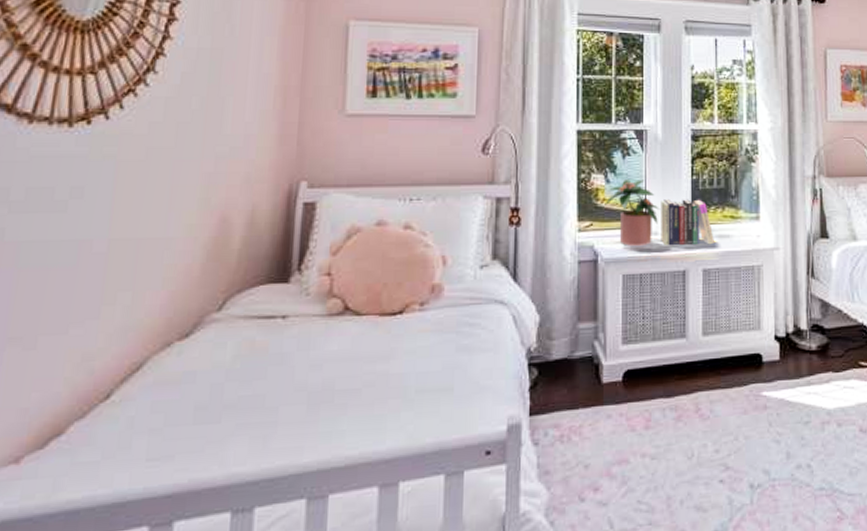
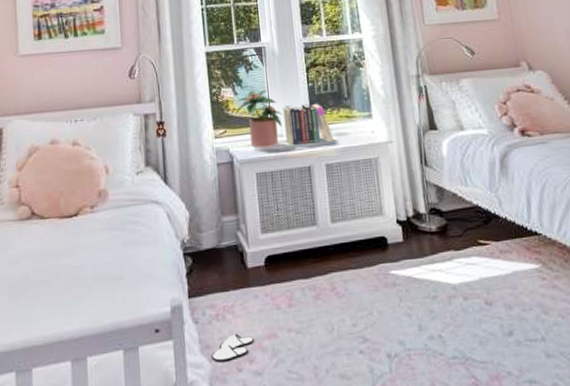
slippers: none [550,457,602,491] -> present [211,333,254,363]

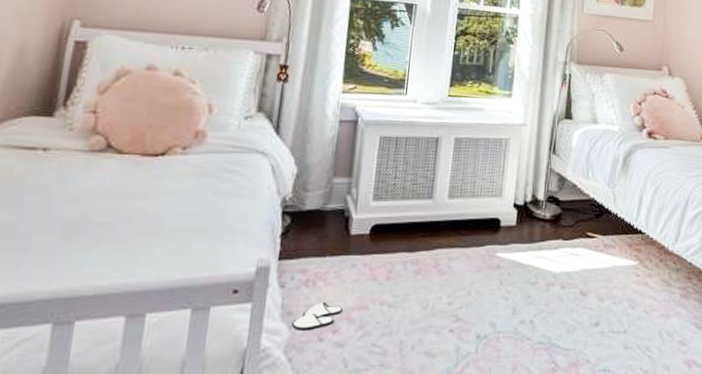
potted plant: present [235,90,283,149] -> none [370,49,422,112]
books: present [283,103,334,146] -> none [419,70,469,116]

